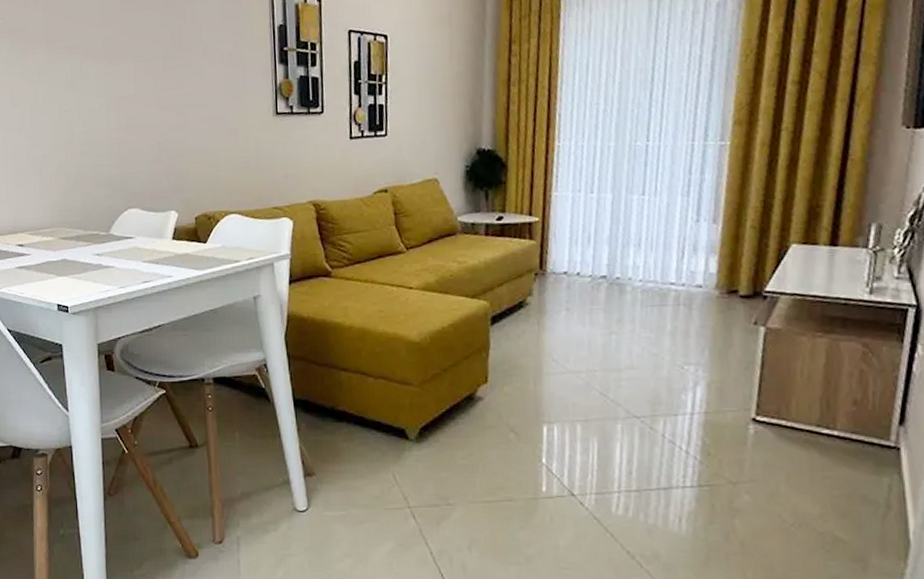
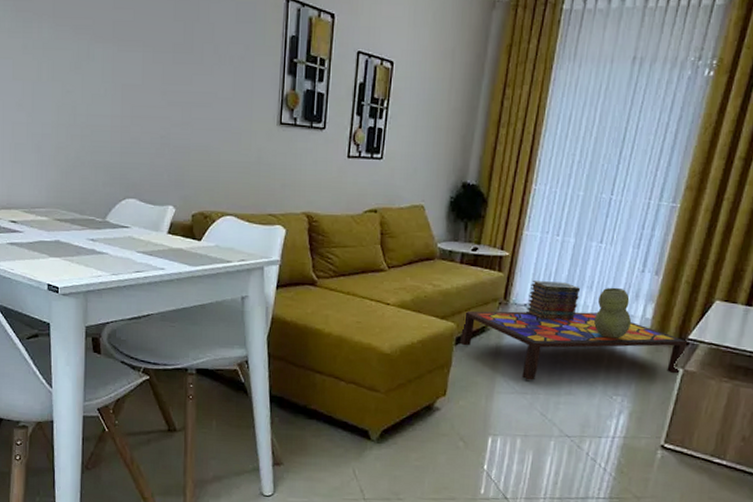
coffee table: none [495,273,764,357] -> present [459,310,687,381]
book stack: none [567,243,627,287] -> present [526,281,581,321]
vase: none [648,242,694,300] -> present [594,287,632,338]

